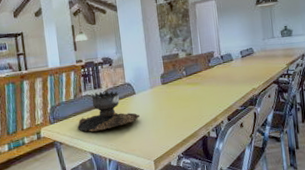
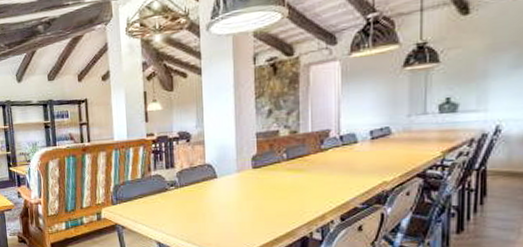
brazier: present [77,91,140,132] -> none [143,172,220,218]

